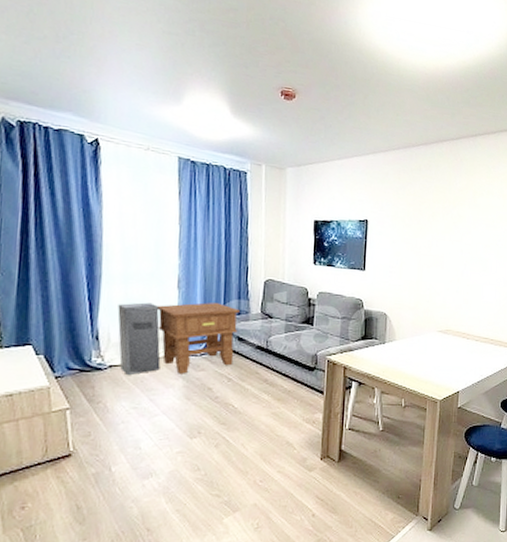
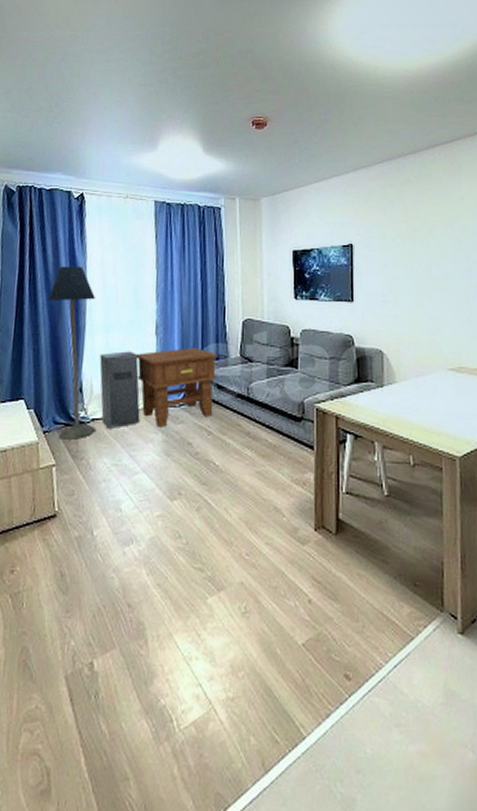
floor lamp: none [58,212,115,385] -> present [48,266,97,440]

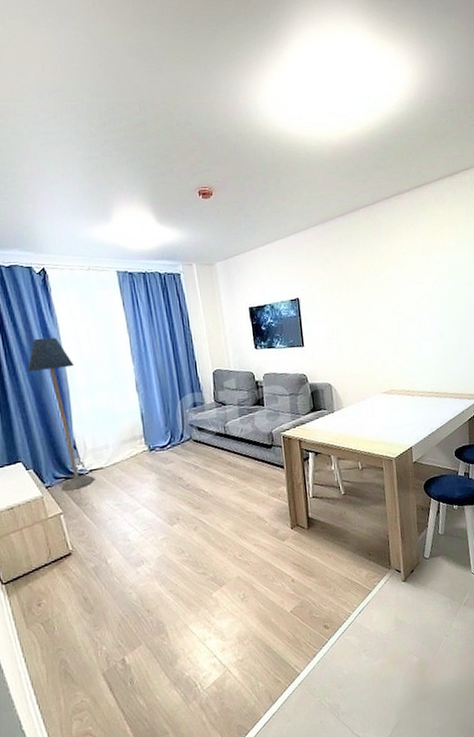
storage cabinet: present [99,351,140,428] -> none [88,408,134,476]
side table: present [135,348,218,427] -> none [121,399,198,469]

